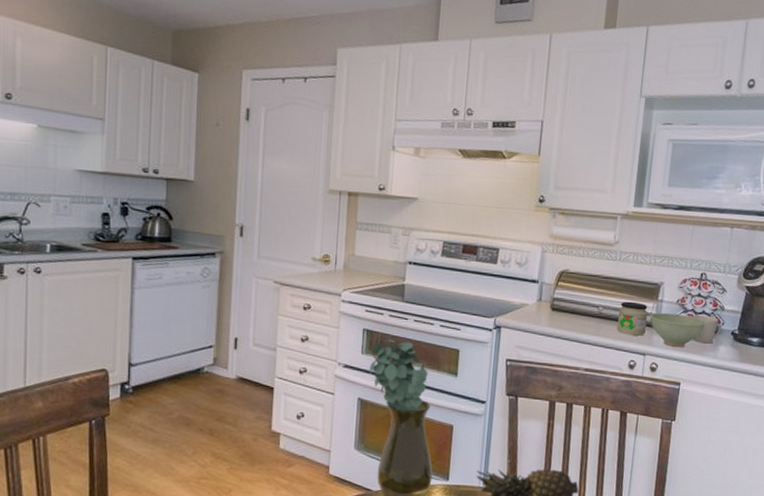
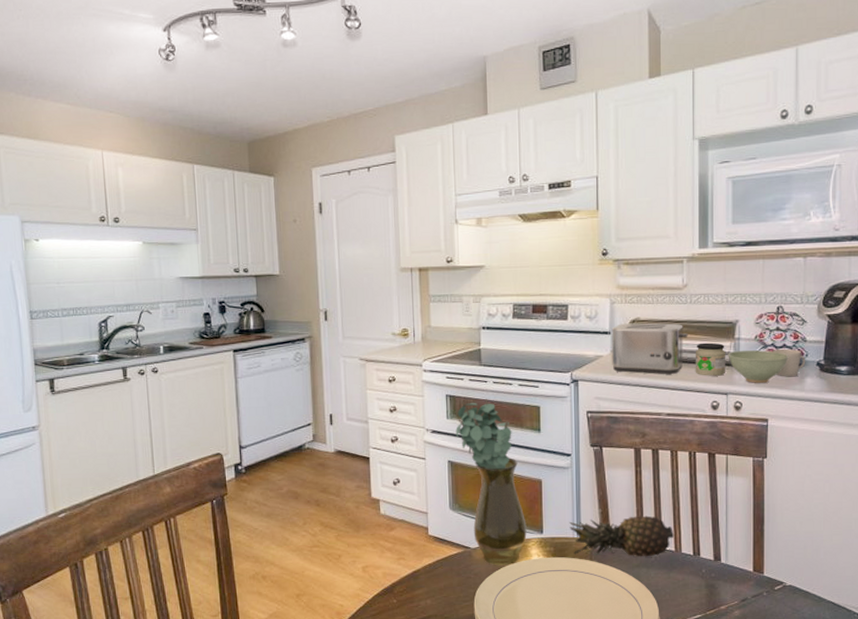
toaster: none [536,273,614,331] -> present [611,323,688,375]

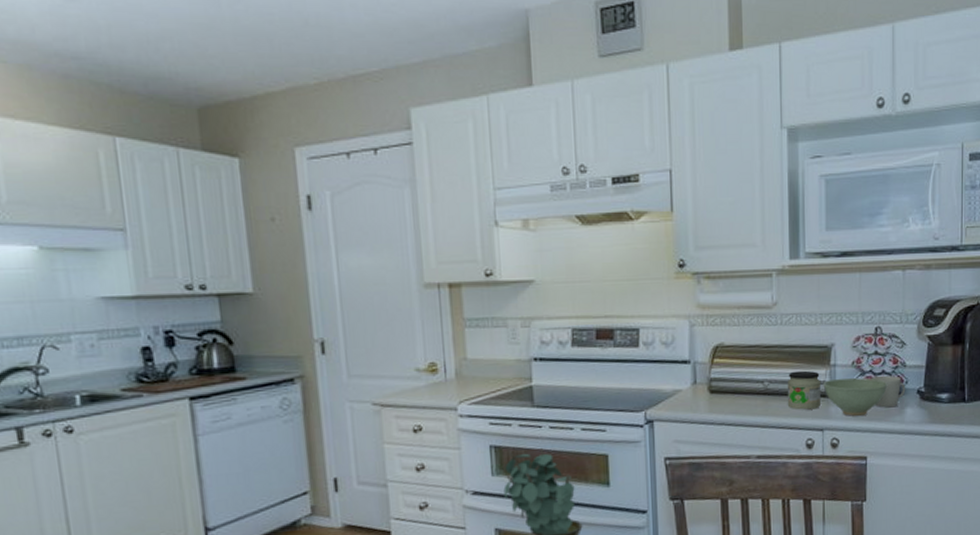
toaster: present [611,323,688,375] -> none [691,348,779,411]

